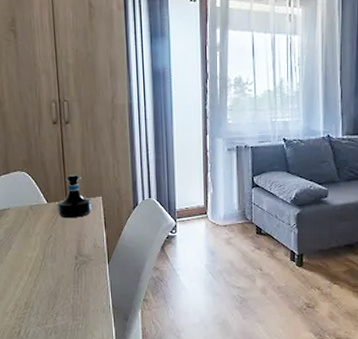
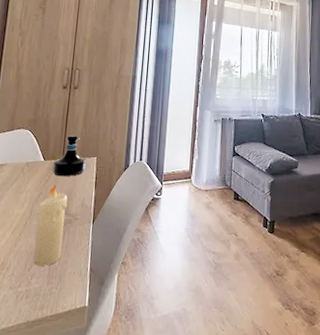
candle: none [50,226,82,305] -> present [33,183,68,266]

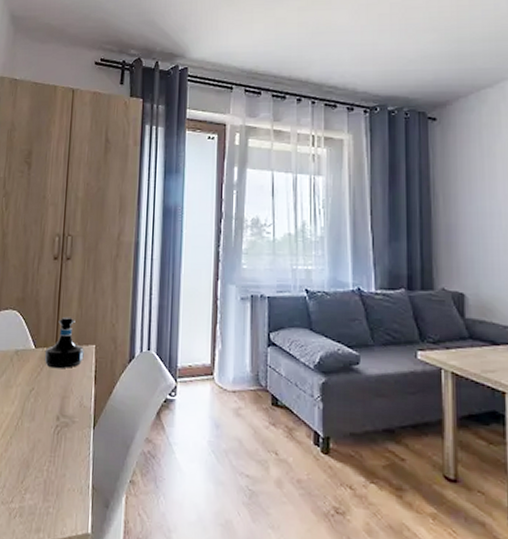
candle: present [33,183,68,266] -> none [27,377,64,479]

